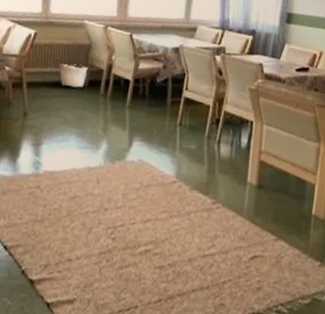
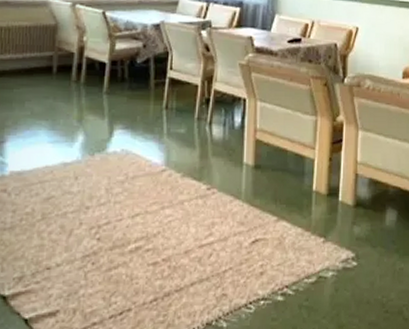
basket: present [59,64,89,88] -> none [21,48,56,75]

